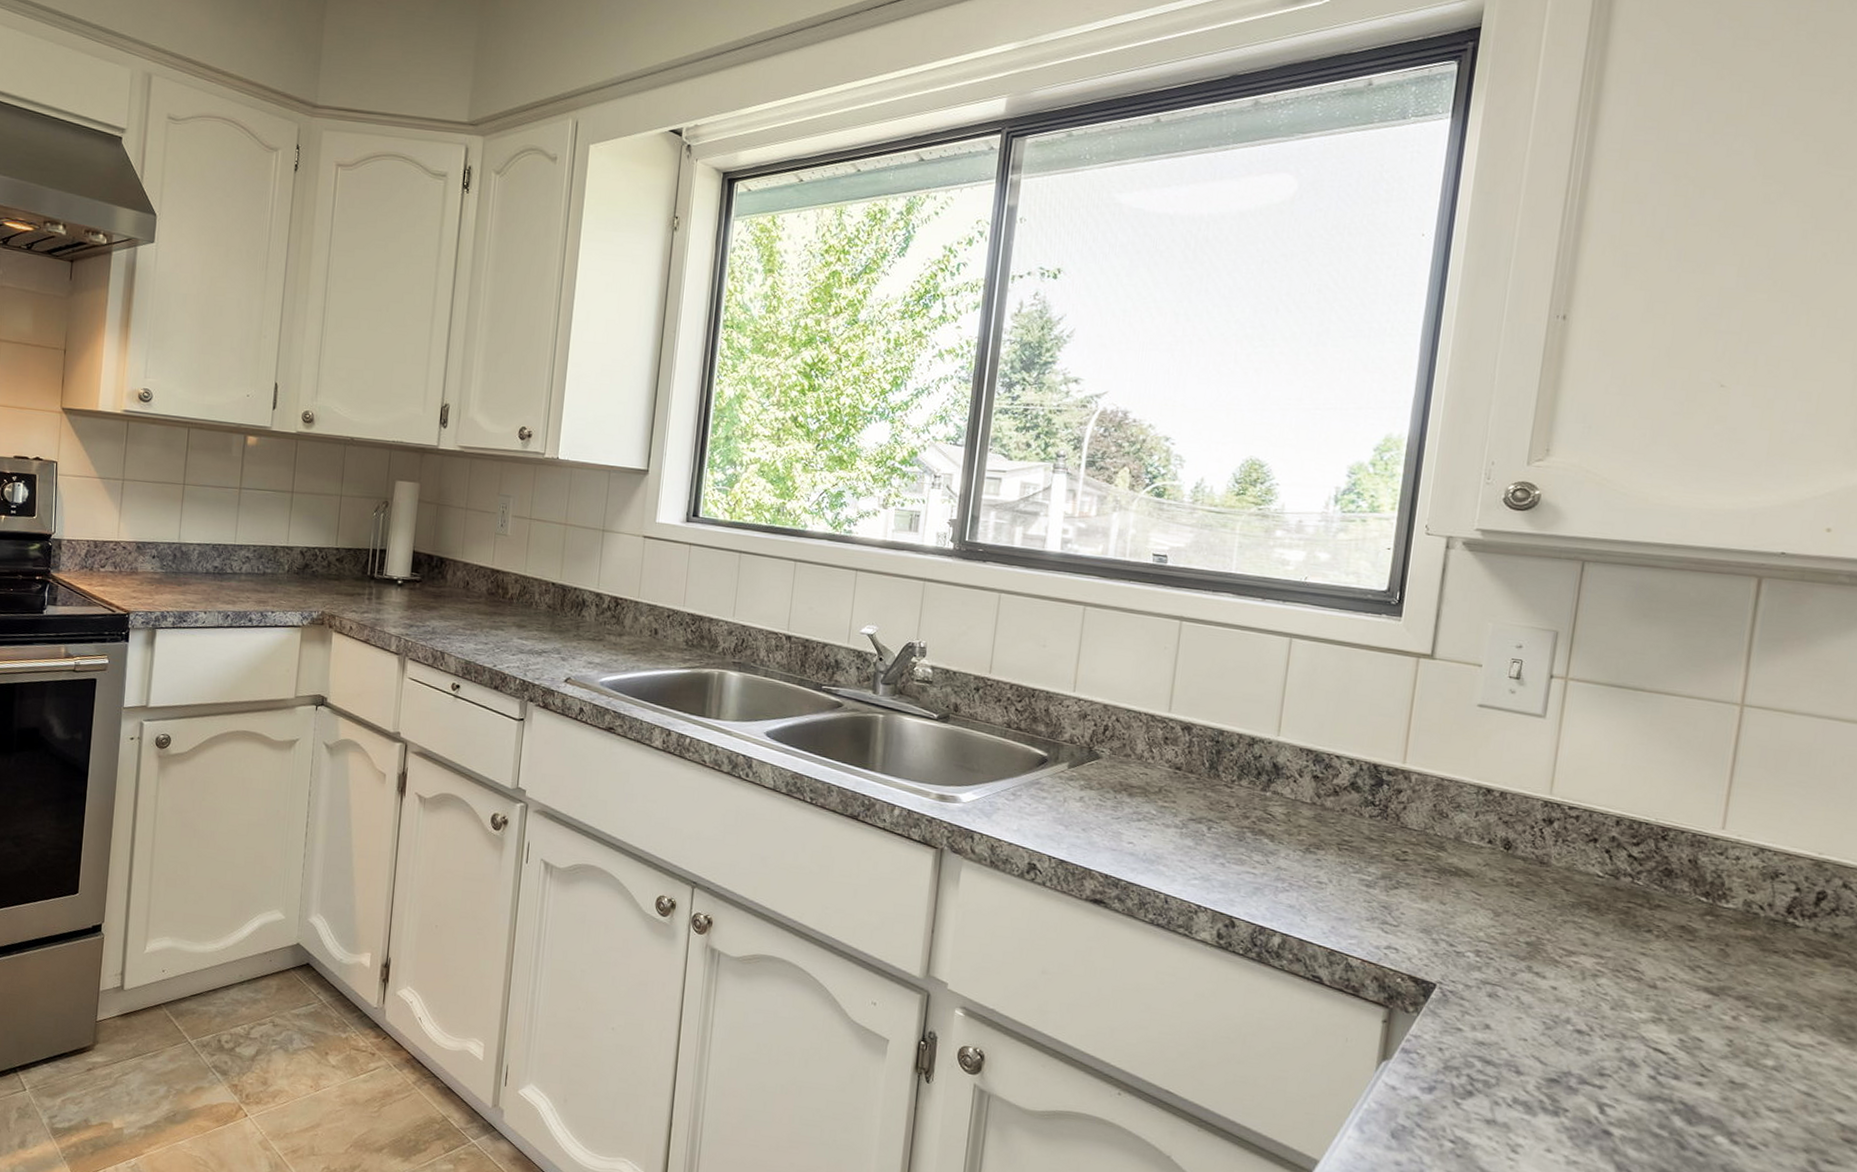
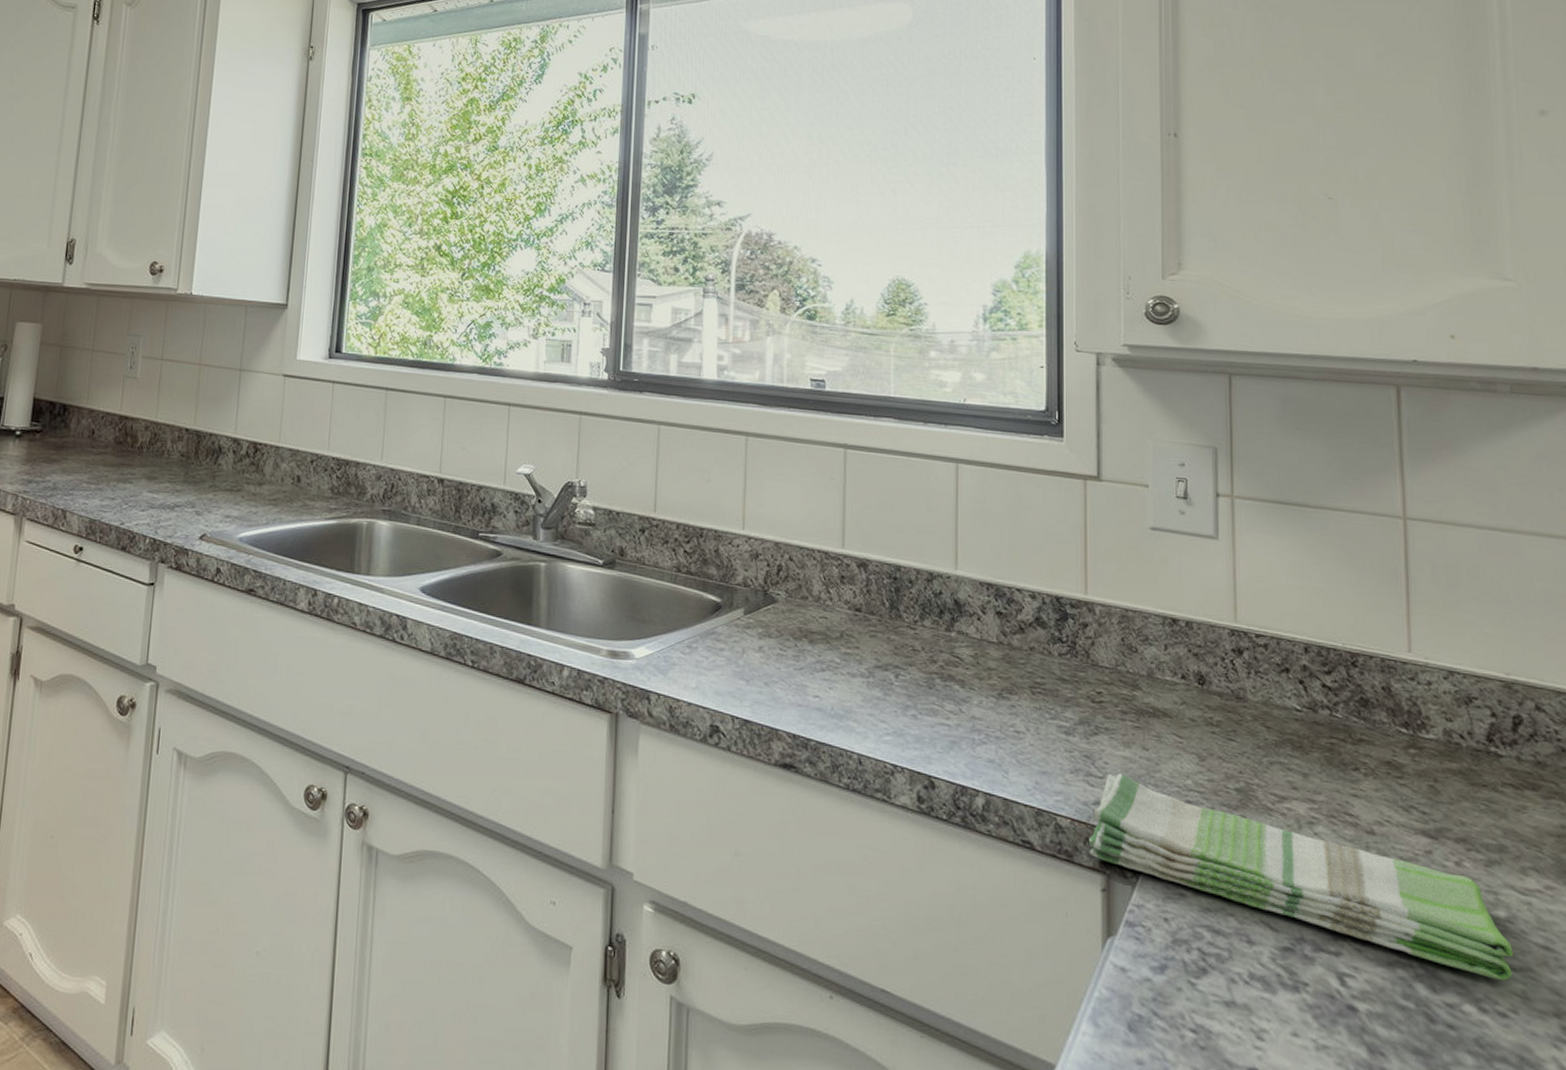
dish towel: none [1375,923,1775,1119] -> present [1088,774,1514,981]

